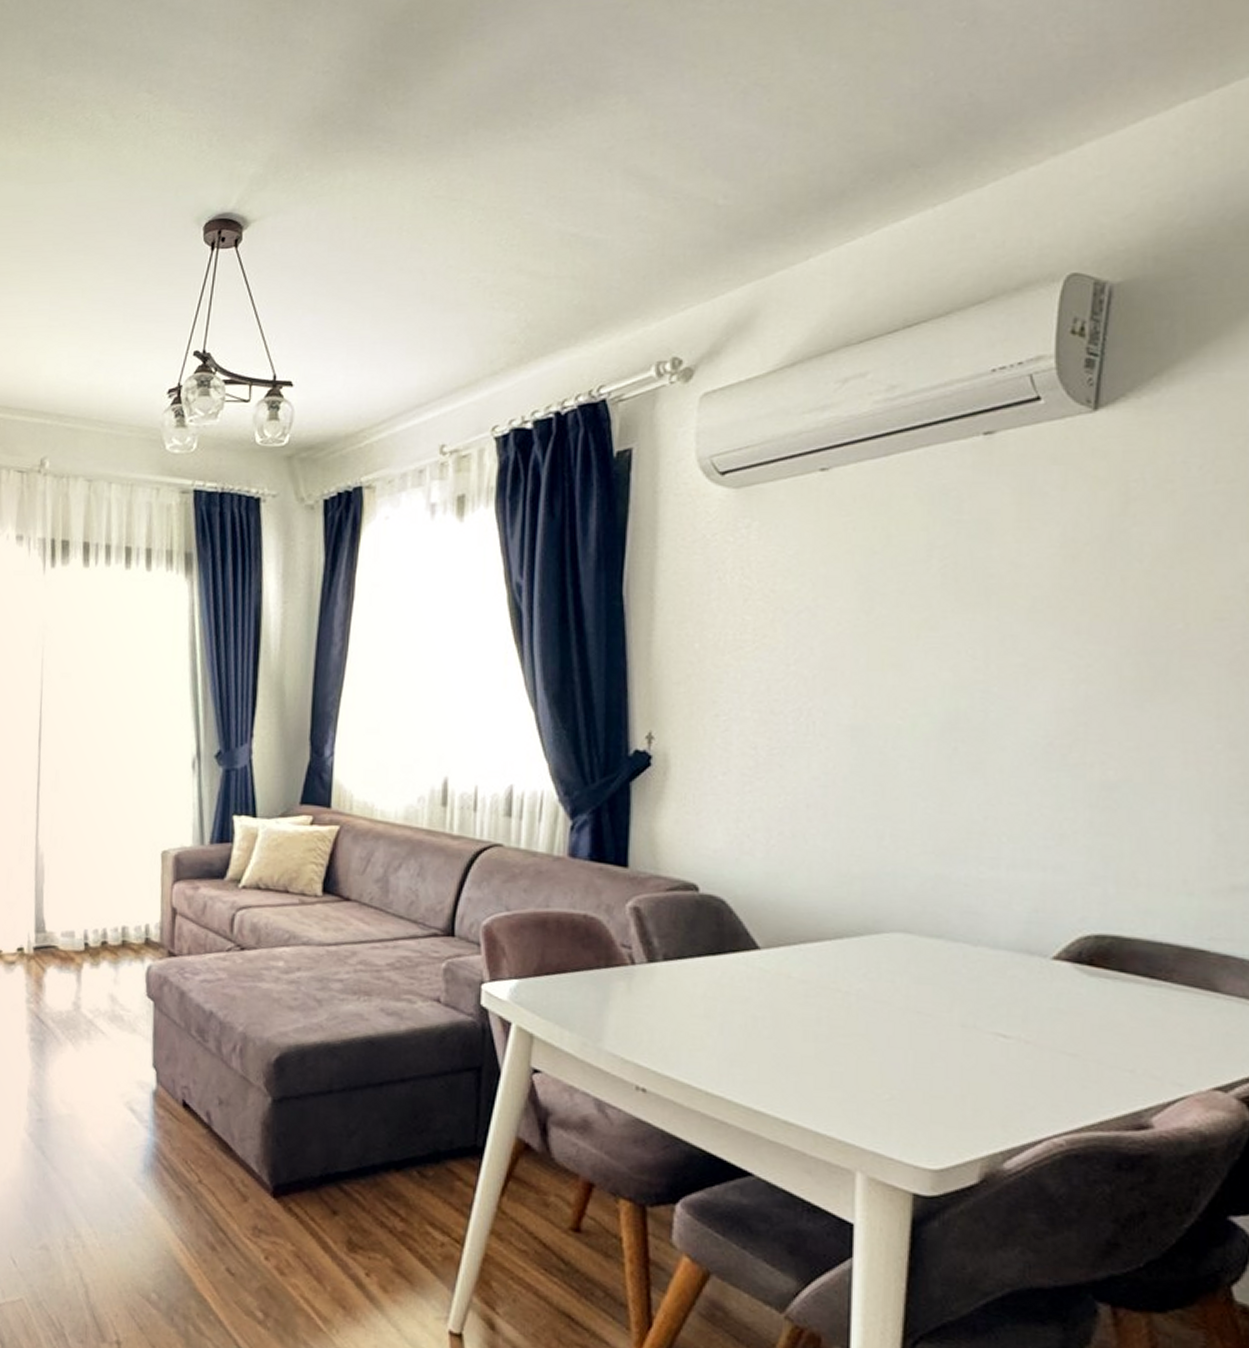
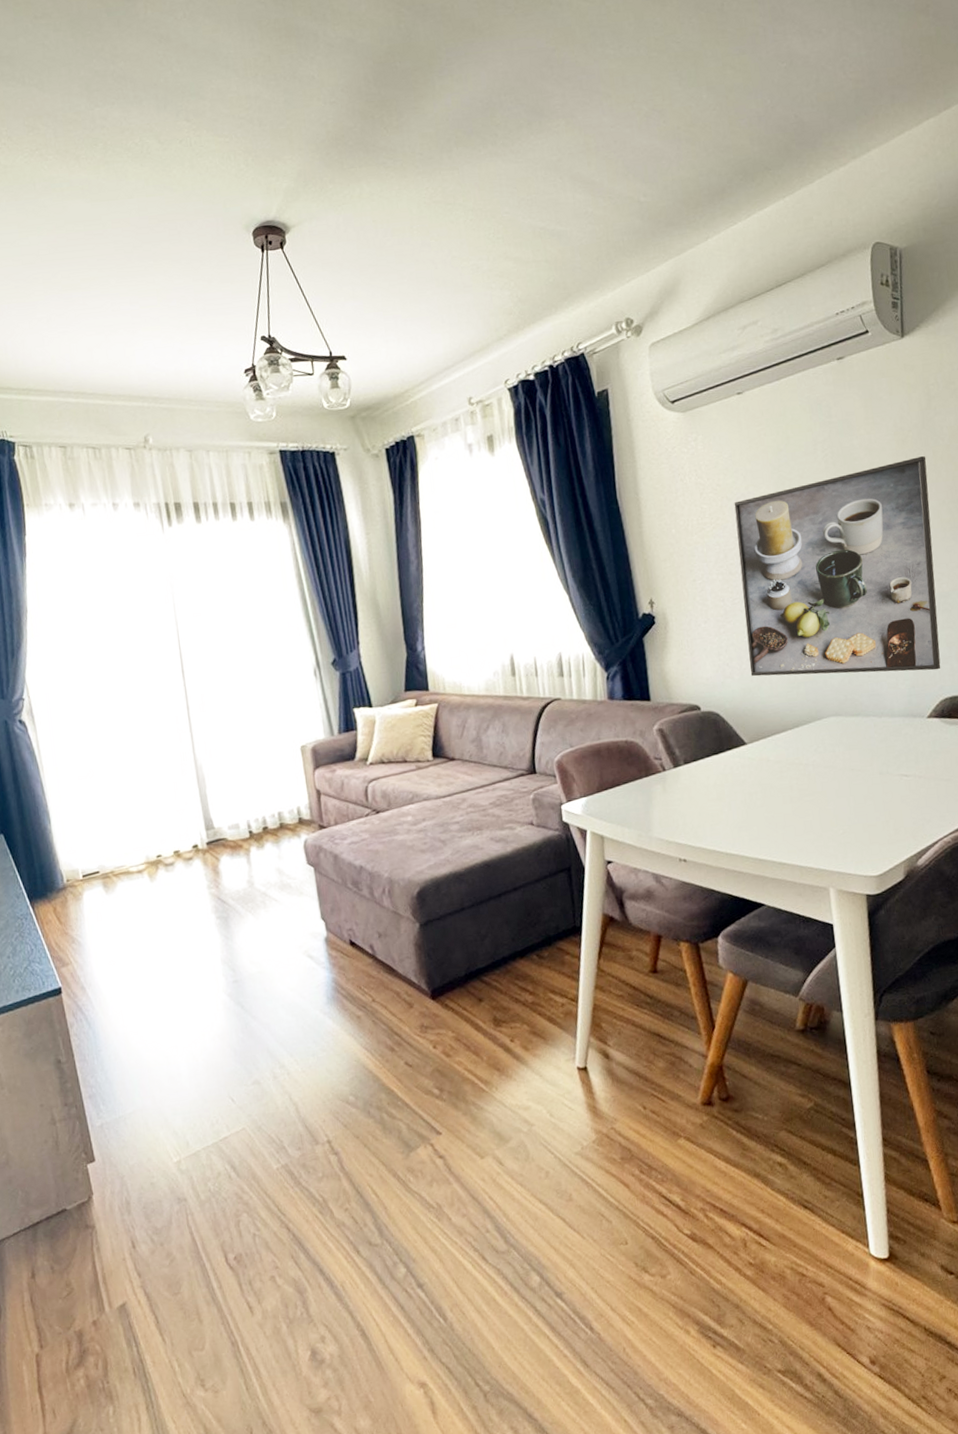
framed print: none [781,583,1109,893] -> present [734,456,941,677]

